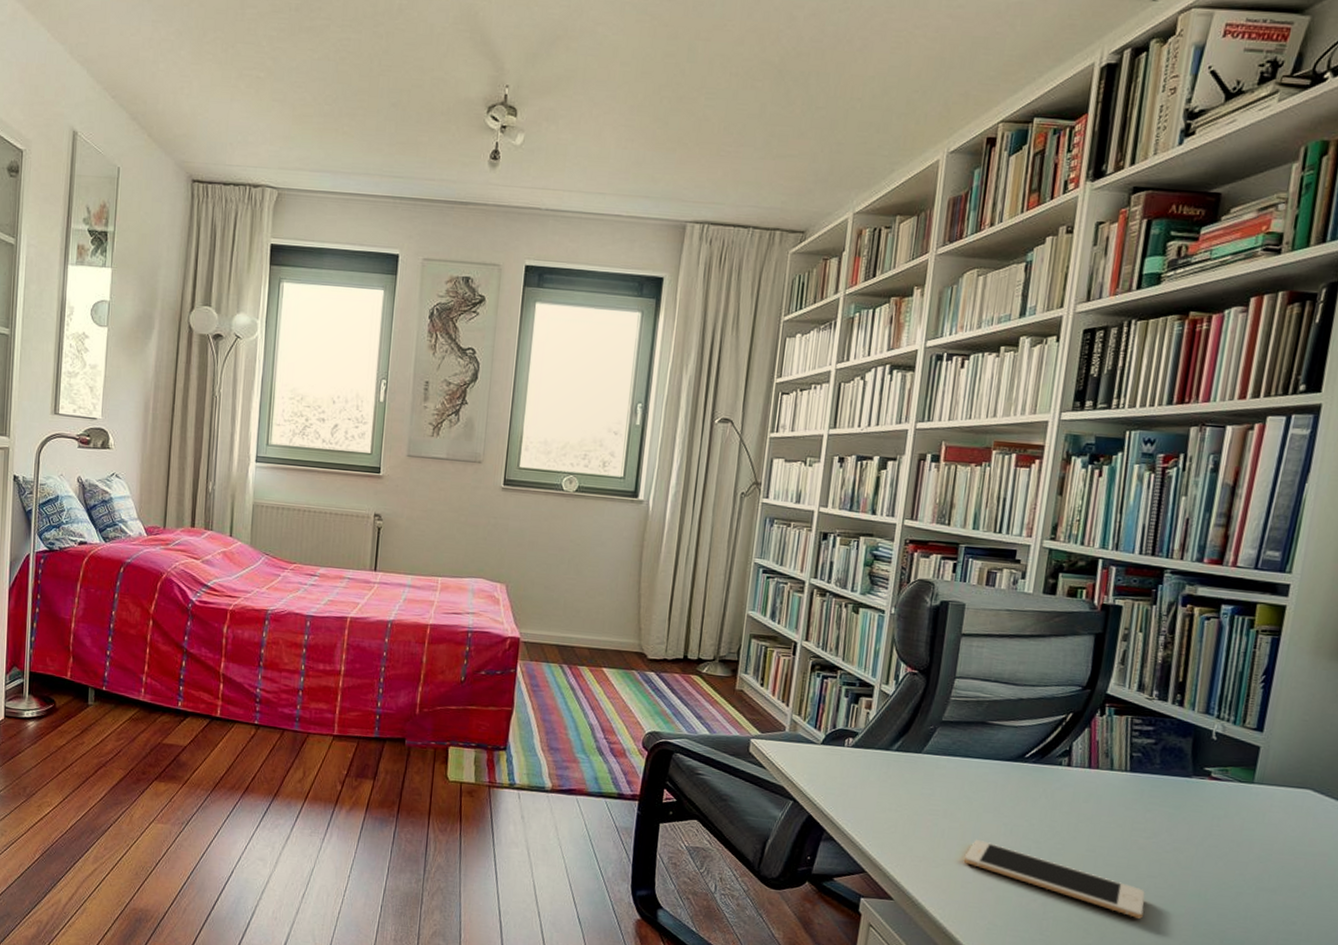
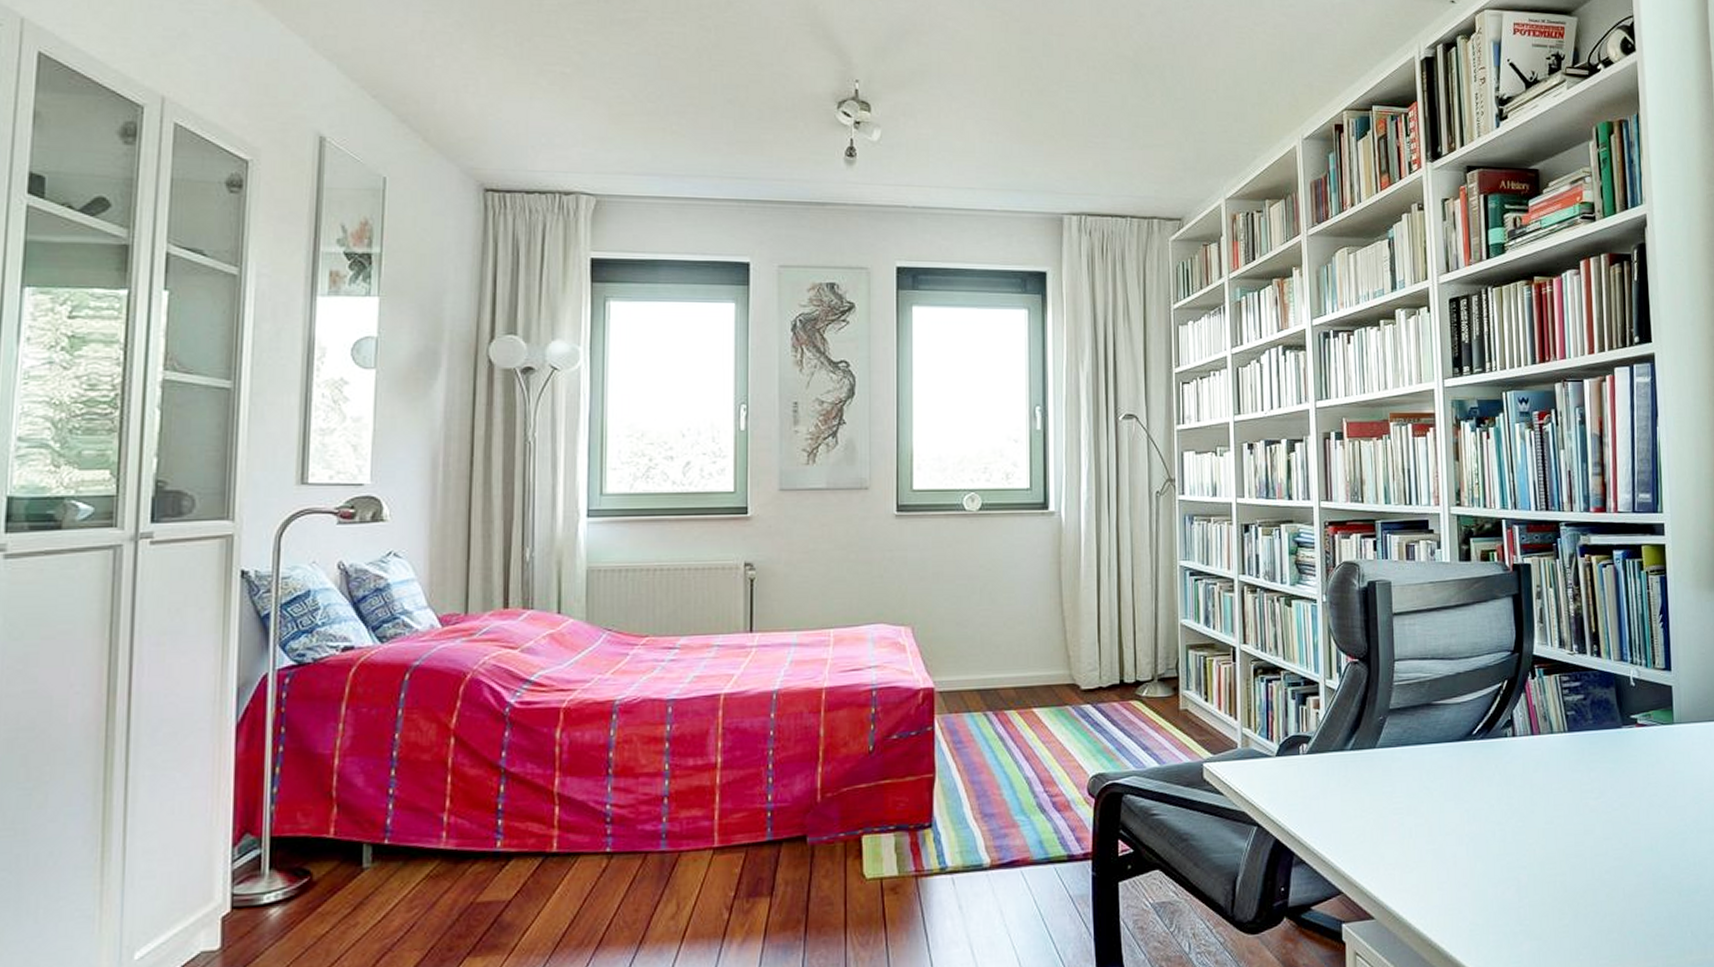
cell phone: present [963,840,1145,919] -> none [1435,833,1608,887]

